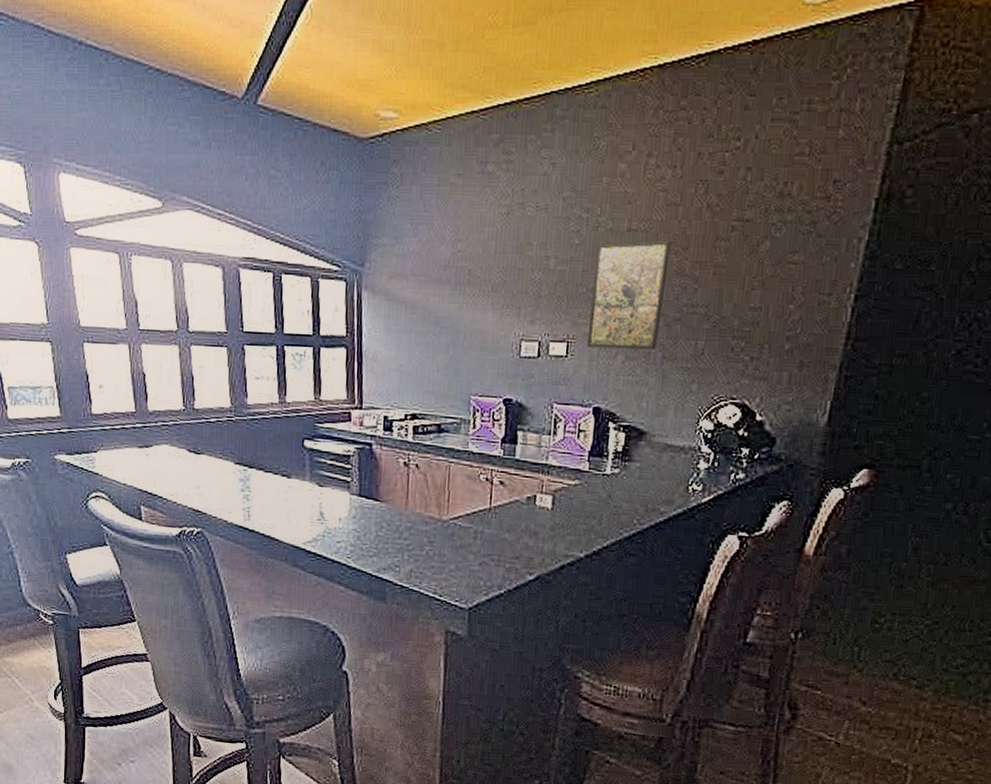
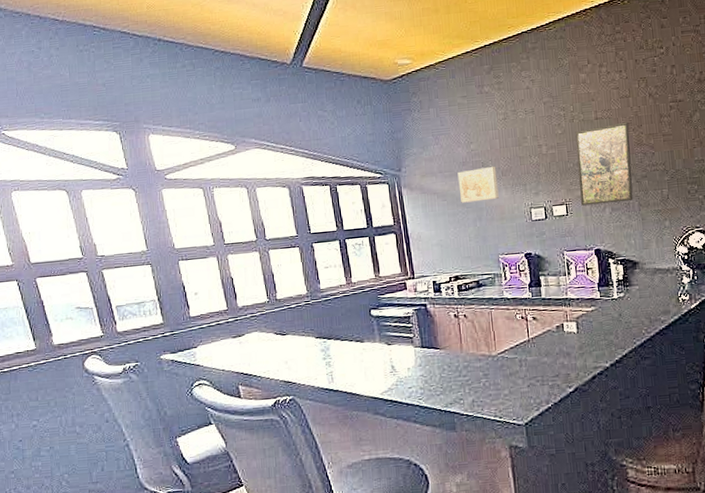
wall art: none [434,276,486,322] -> present [457,166,499,203]

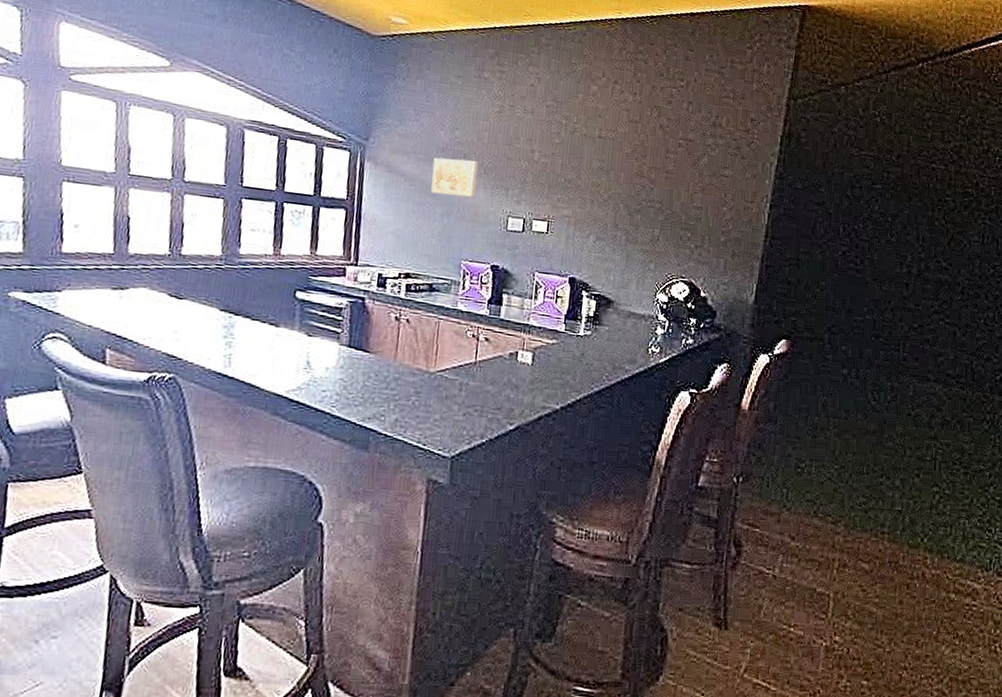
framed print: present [575,121,633,206] -> none [564,145,633,234]

